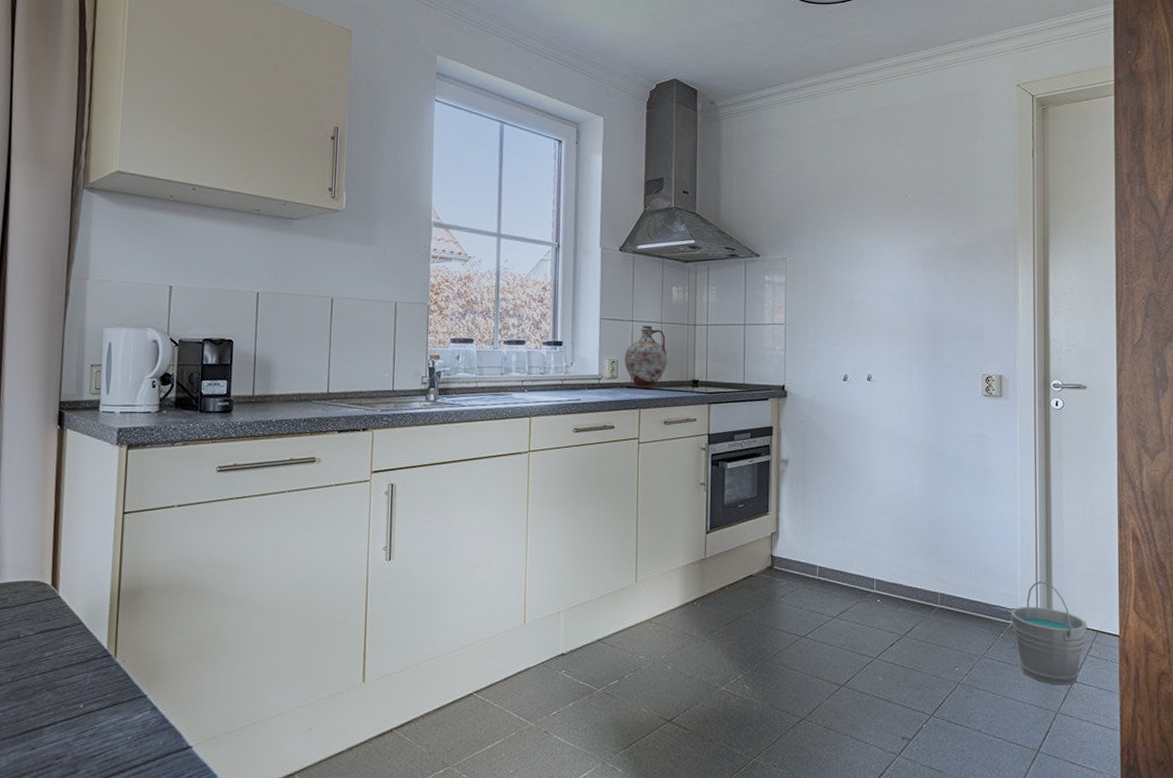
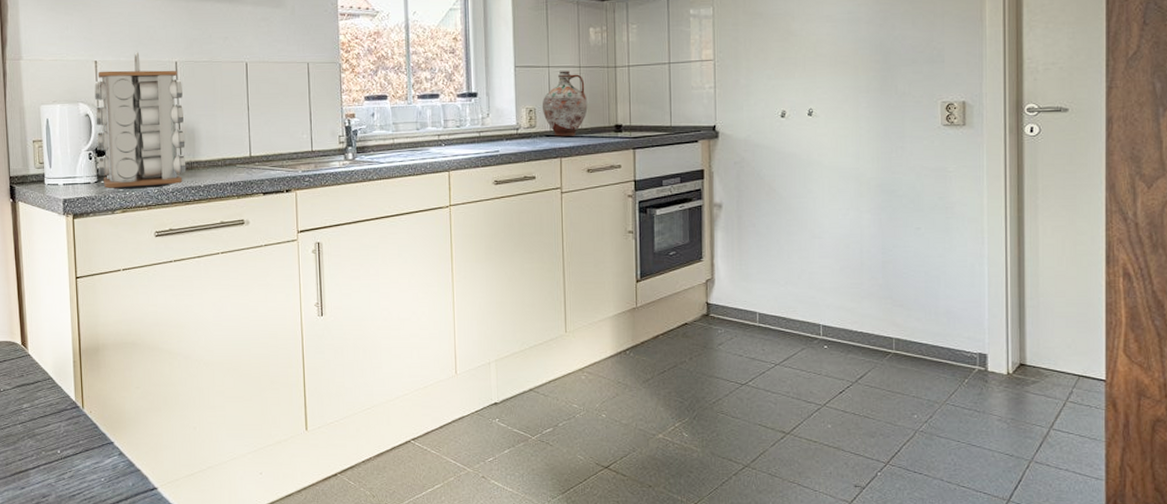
spice rack: none [160,279,262,421] -> present [94,51,187,189]
bucket: present [1010,581,1087,685] -> none [976,323,1067,433]

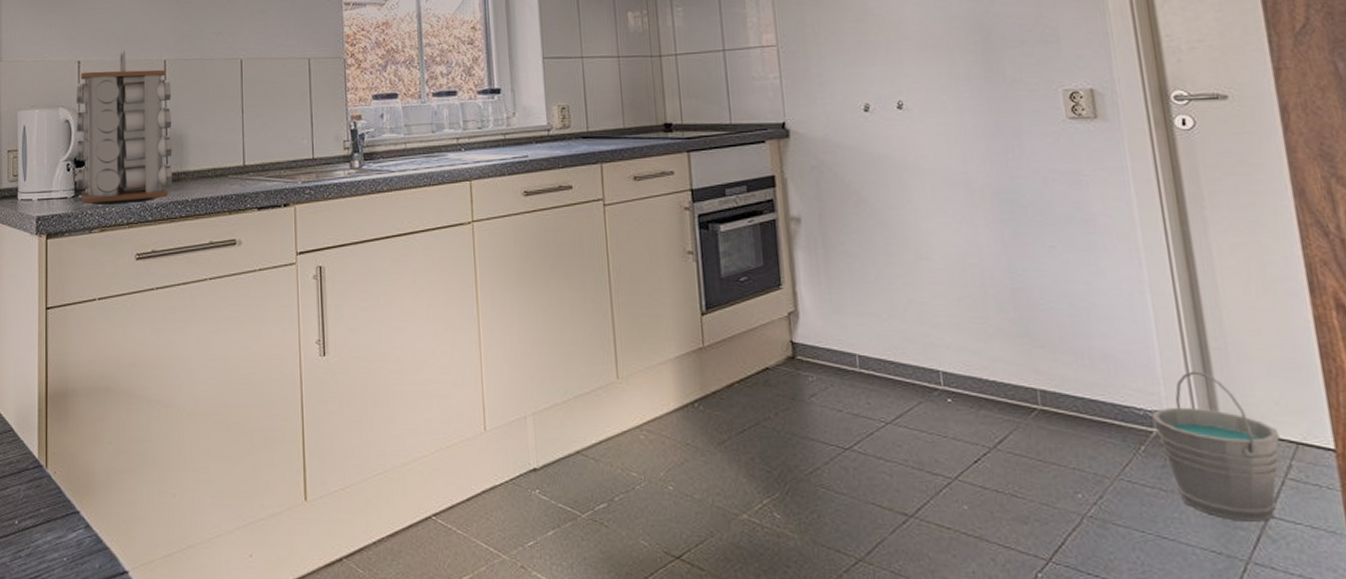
ceramic jug: present [542,71,588,137] -> none [576,61,631,138]
bucket: none [976,323,1067,433] -> present [1151,371,1281,522]

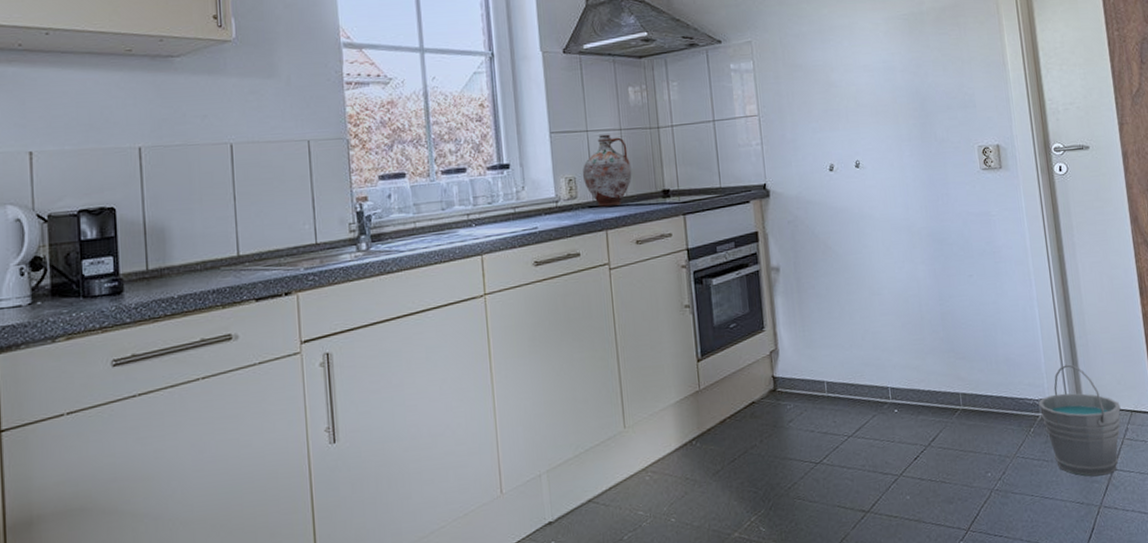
spice rack: present [76,49,173,205] -> none [28,137,155,311]
ceramic jug: none [576,61,631,138] -> present [582,134,632,207]

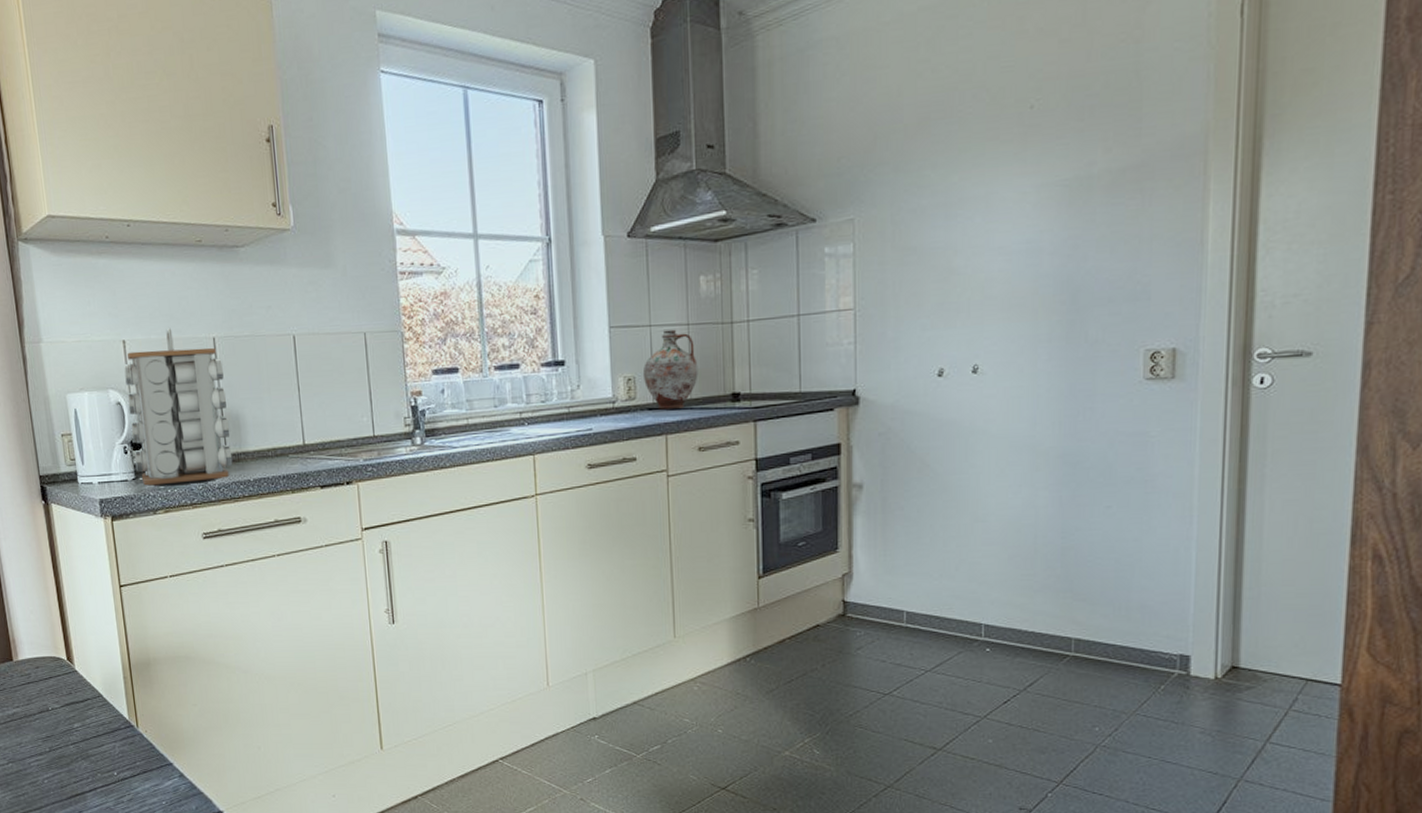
spice rack: none [28,137,155,311] -> present [124,327,233,487]
bucket: present [1038,364,1121,477] -> none [1176,619,1292,747]

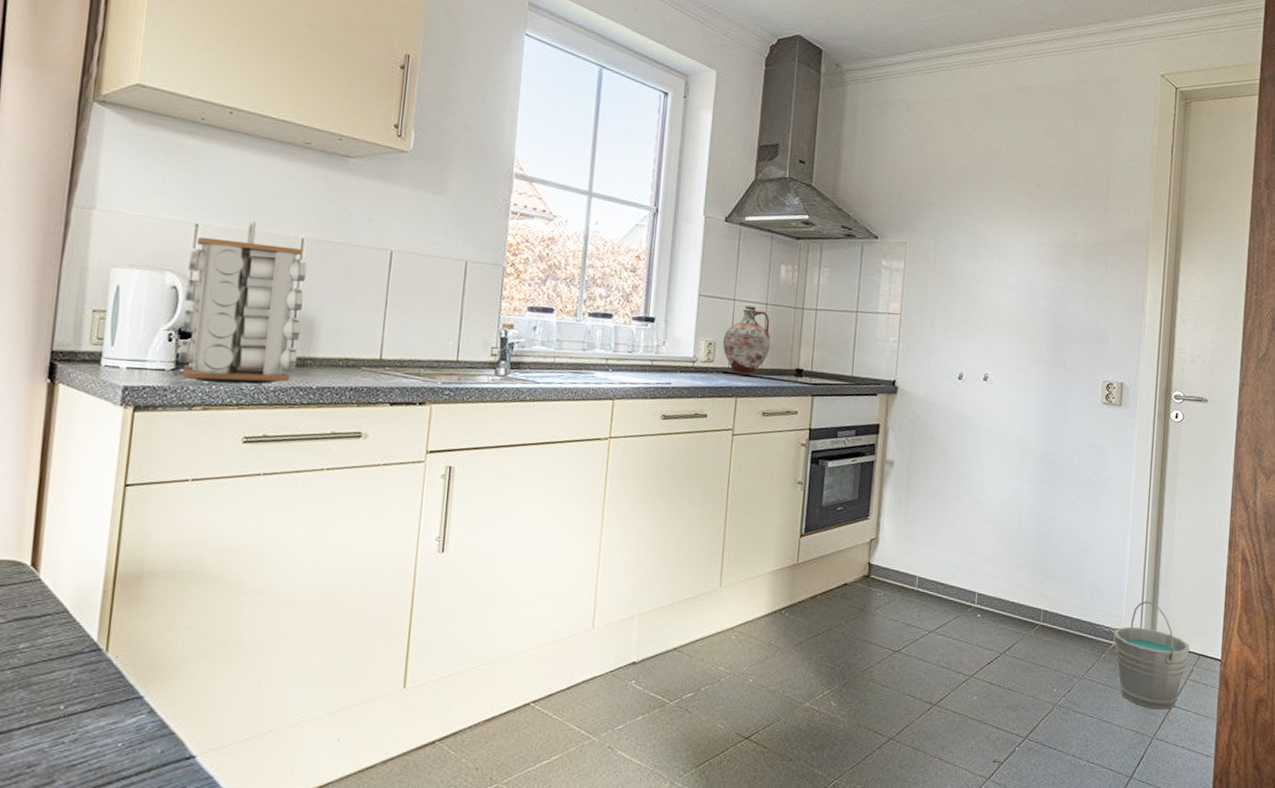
bucket: none [1176,619,1292,747] -> present [1113,601,1190,710]

